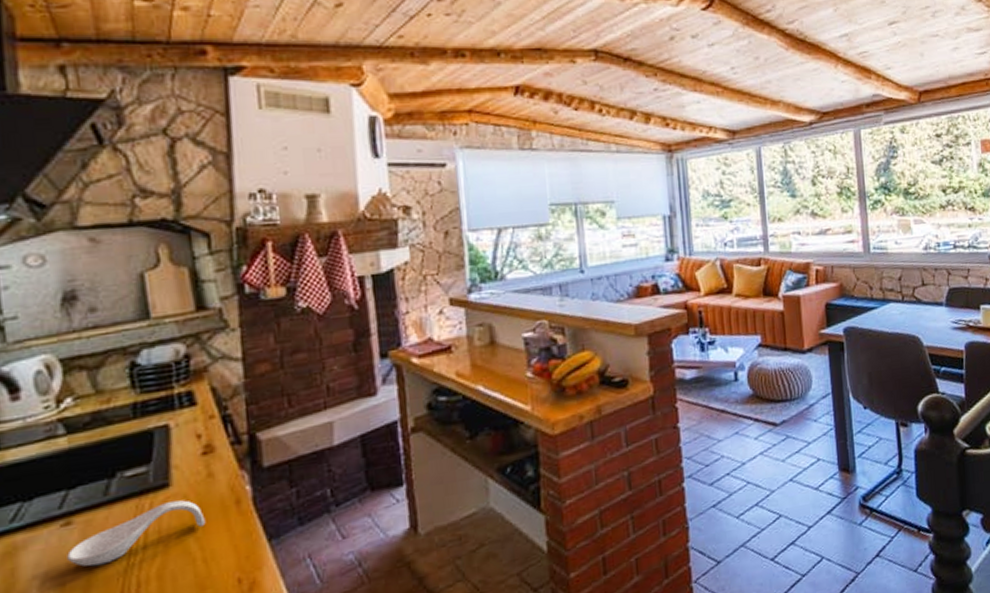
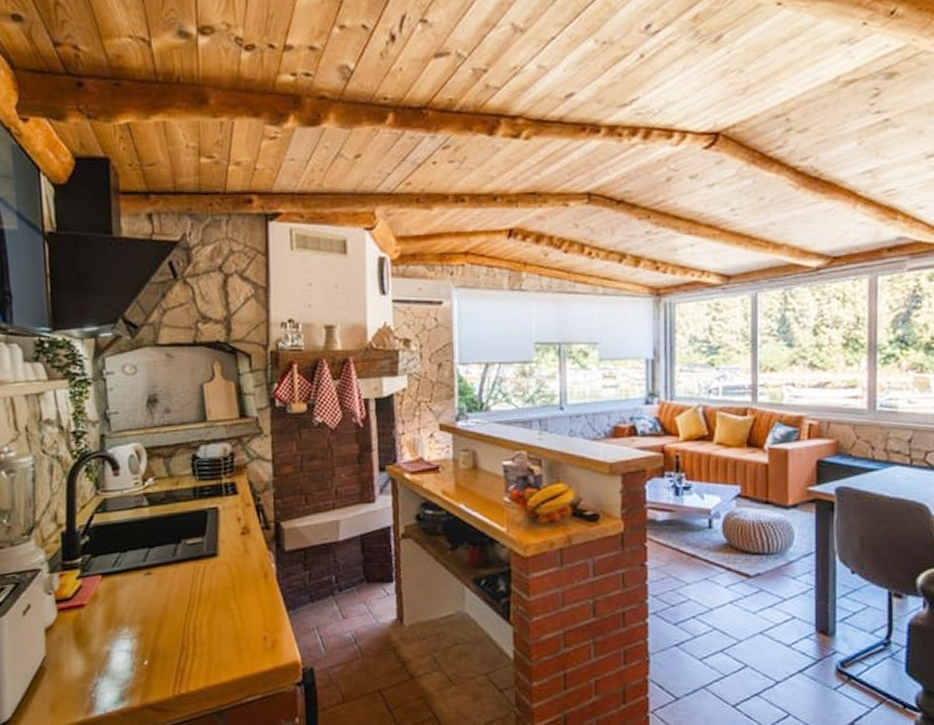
spoon rest: present [67,500,206,567] -> none [148,568,242,609]

